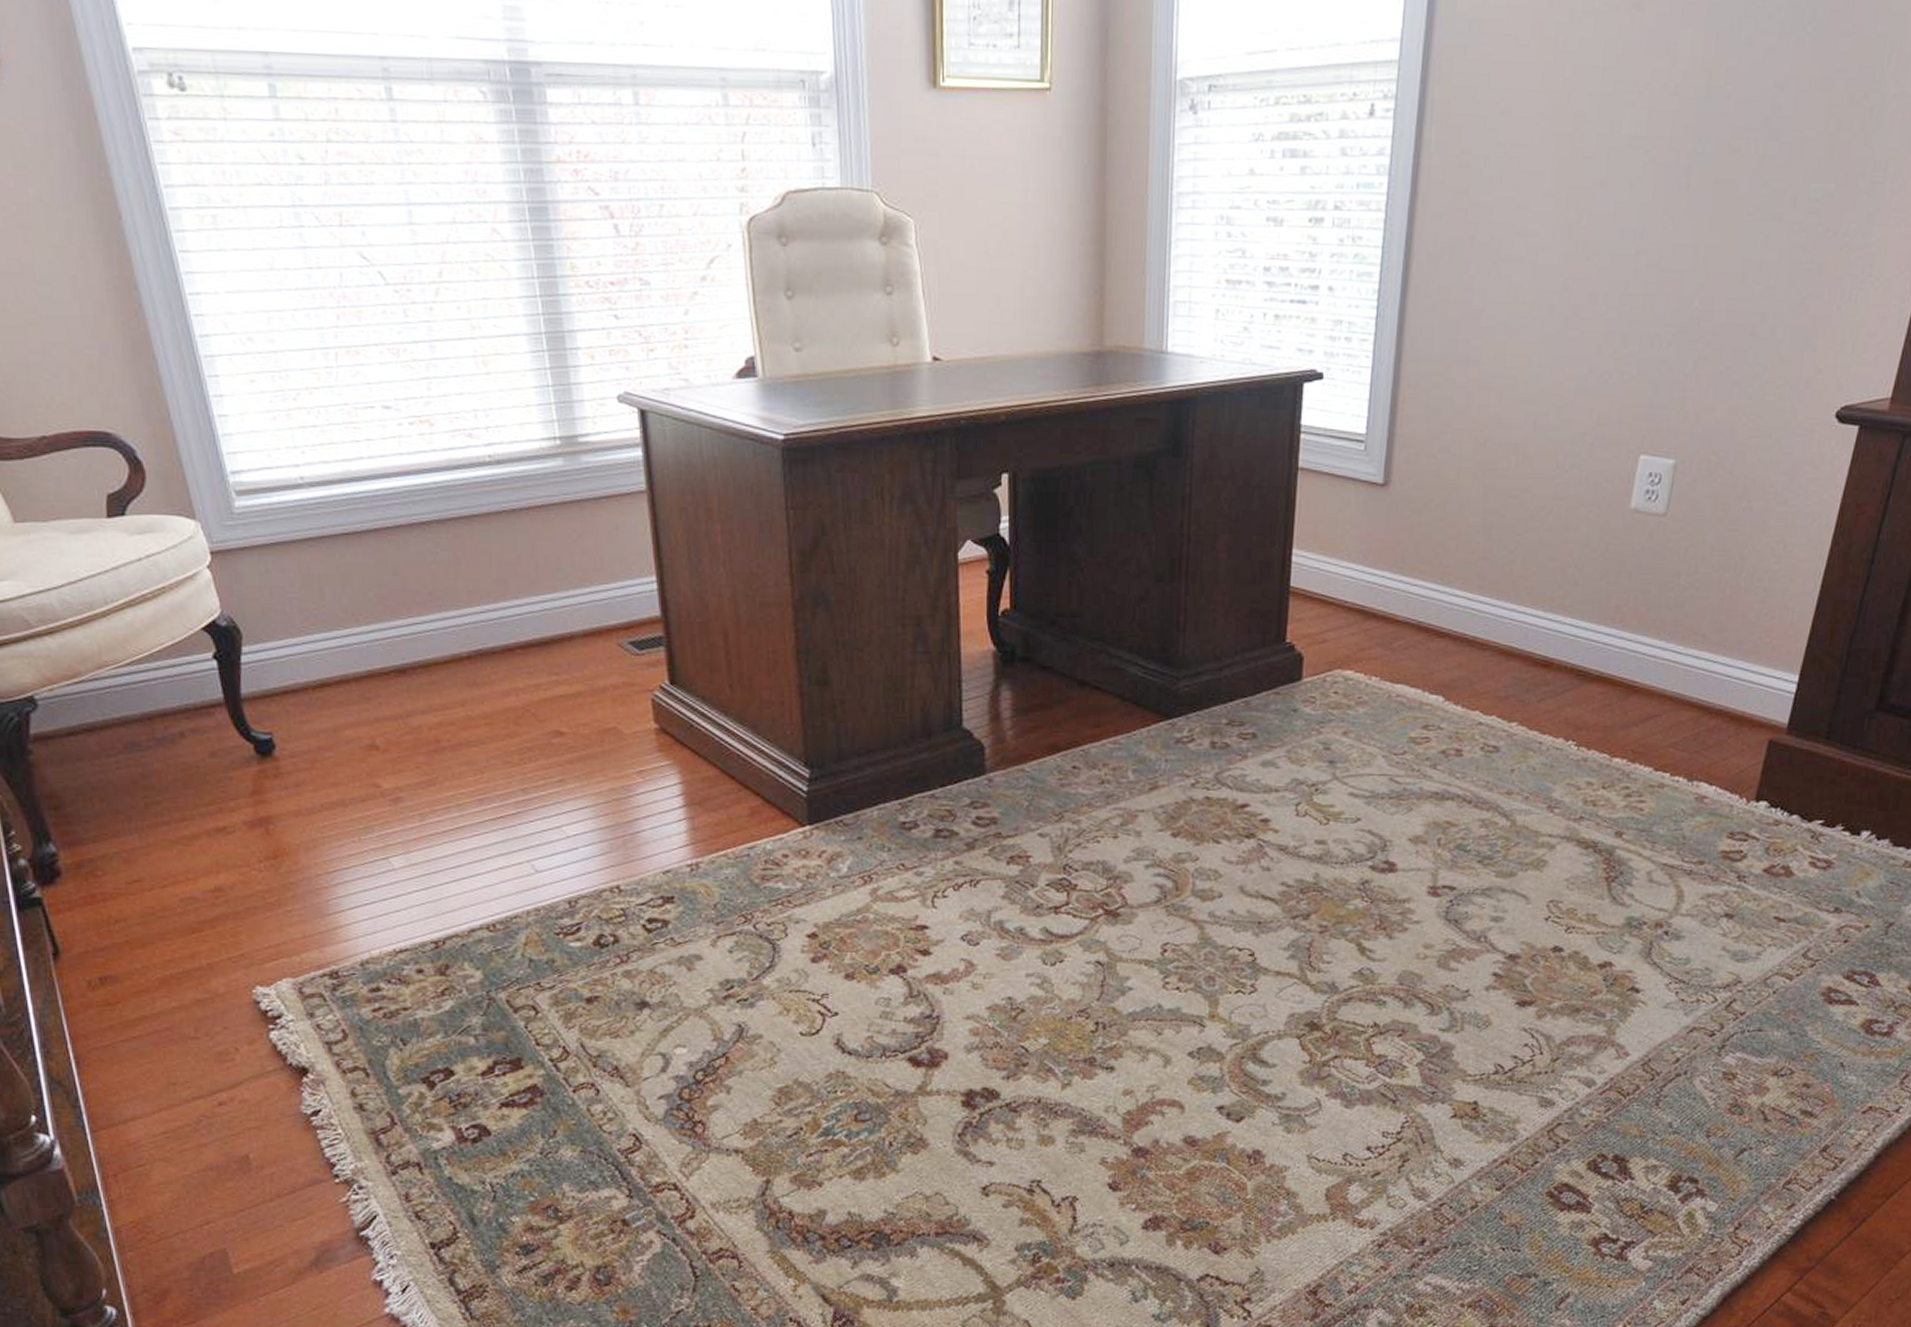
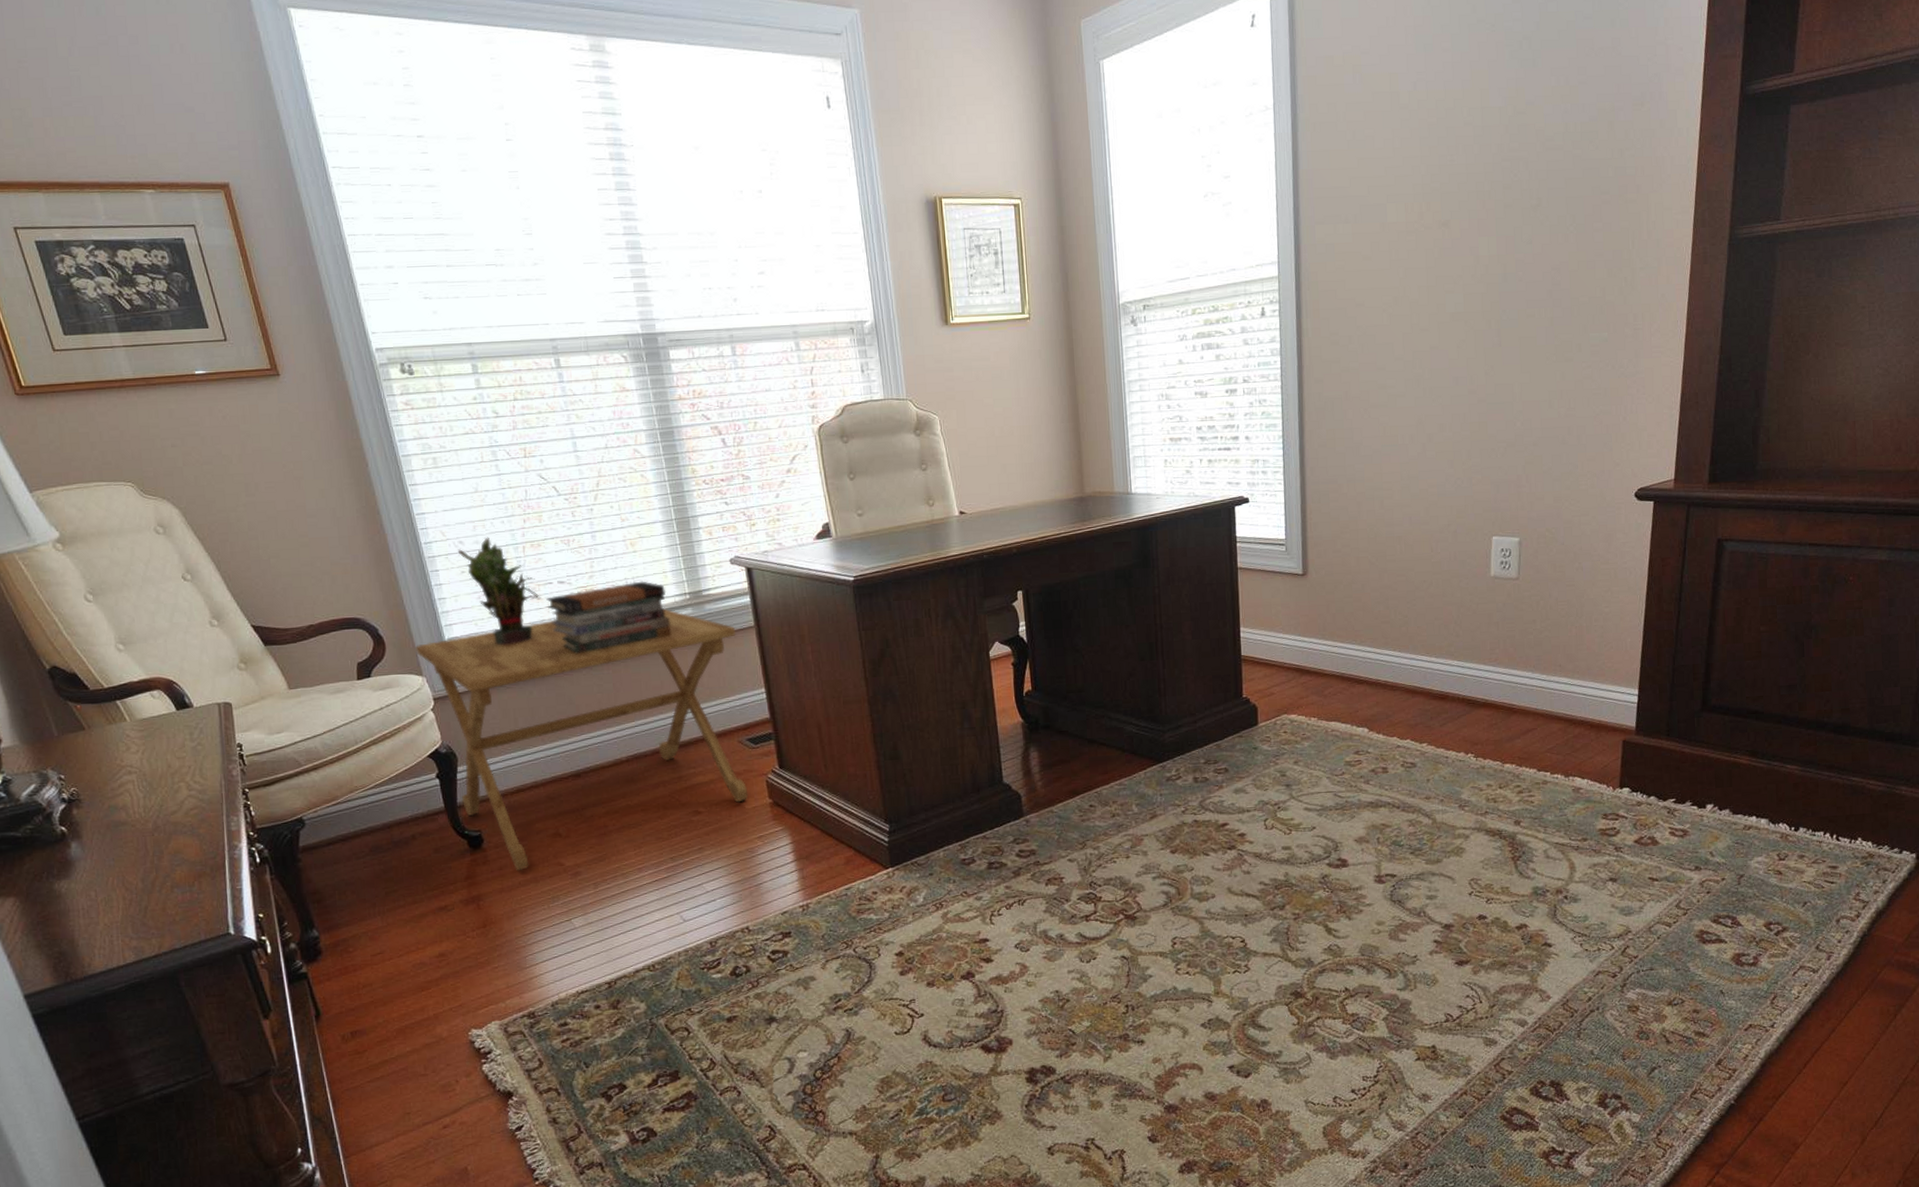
side table: none [186,455,627,790] -> present [415,608,748,871]
potted plant: none [245,334,359,488] -> present [457,537,541,646]
book stack: none [366,415,534,507] -> present [546,581,672,654]

